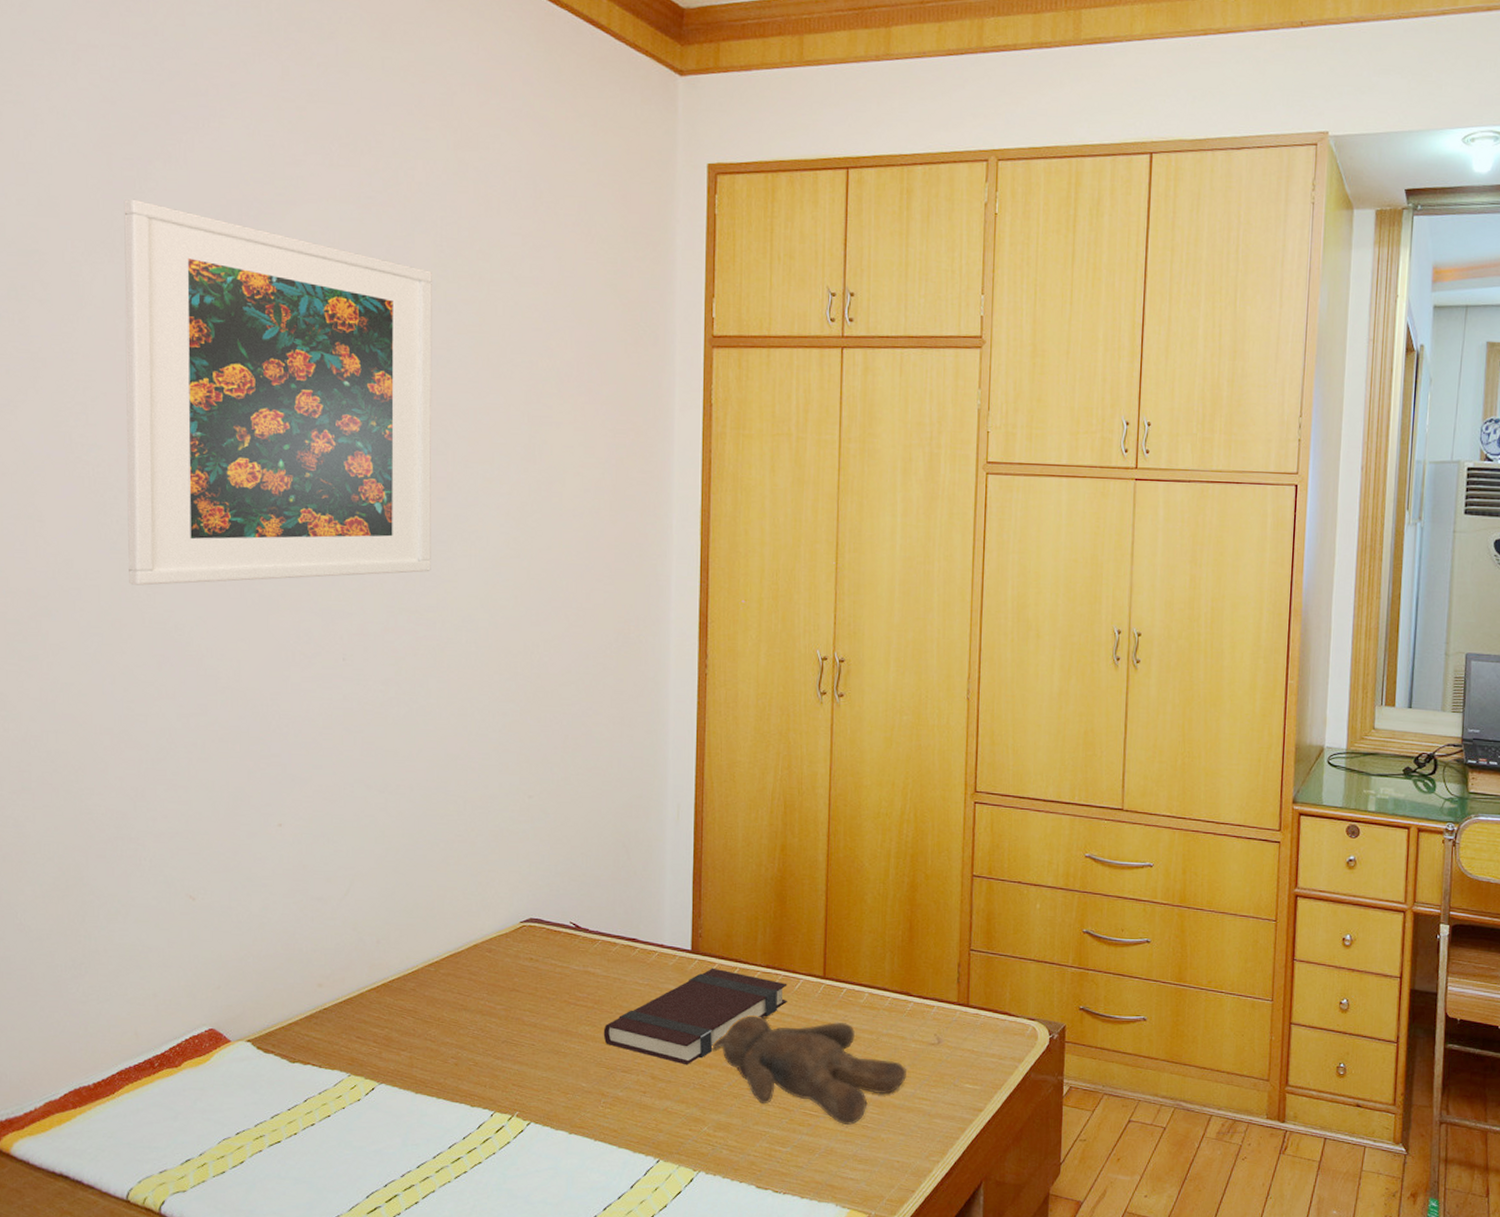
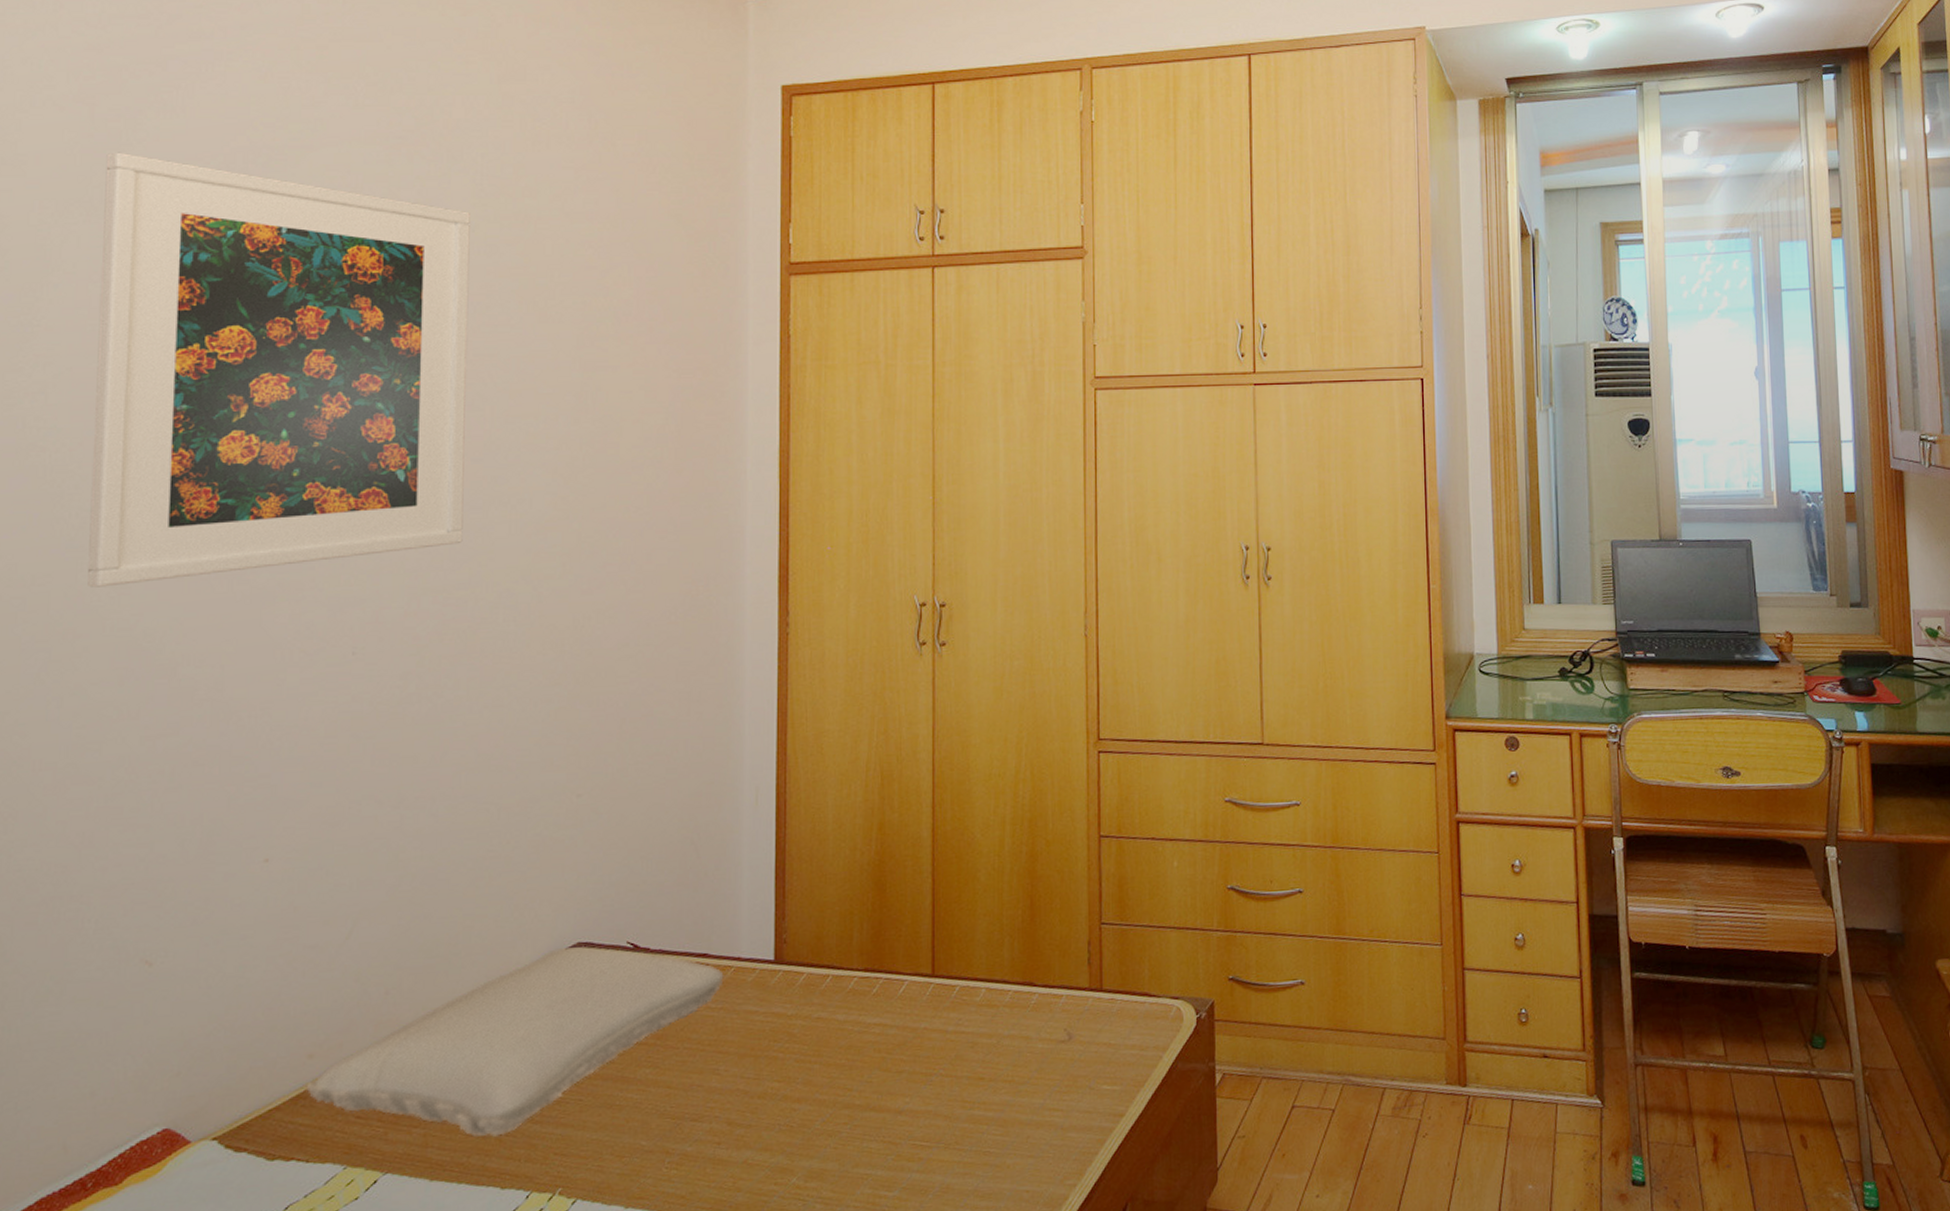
pillow: none [317,920,650,1065] -> present [306,945,724,1137]
book: present [603,968,788,1065] -> none [667,978,890,1103]
teddy bear: present [710,1014,906,1125] -> none [799,1027,1033,1153]

